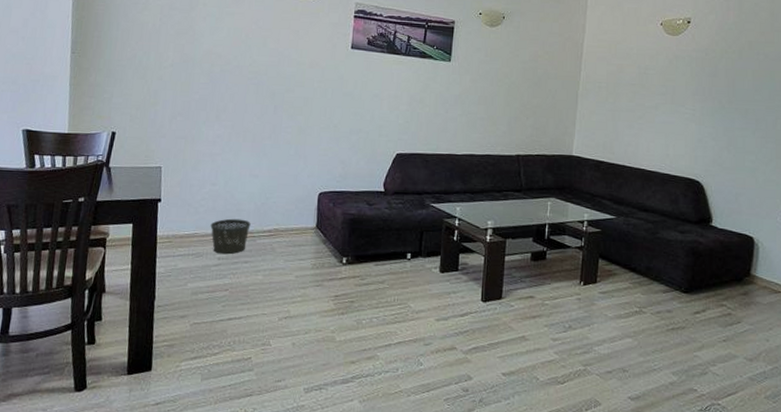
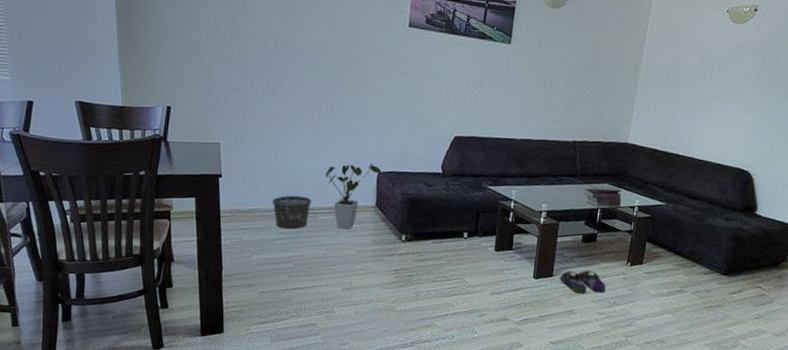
house plant: none [265,183,323,253] -> present [325,163,382,229]
slippers: none [509,290,559,318] -> present [560,270,606,294]
books: none [529,198,570,223] -> present [583,184,622,208]

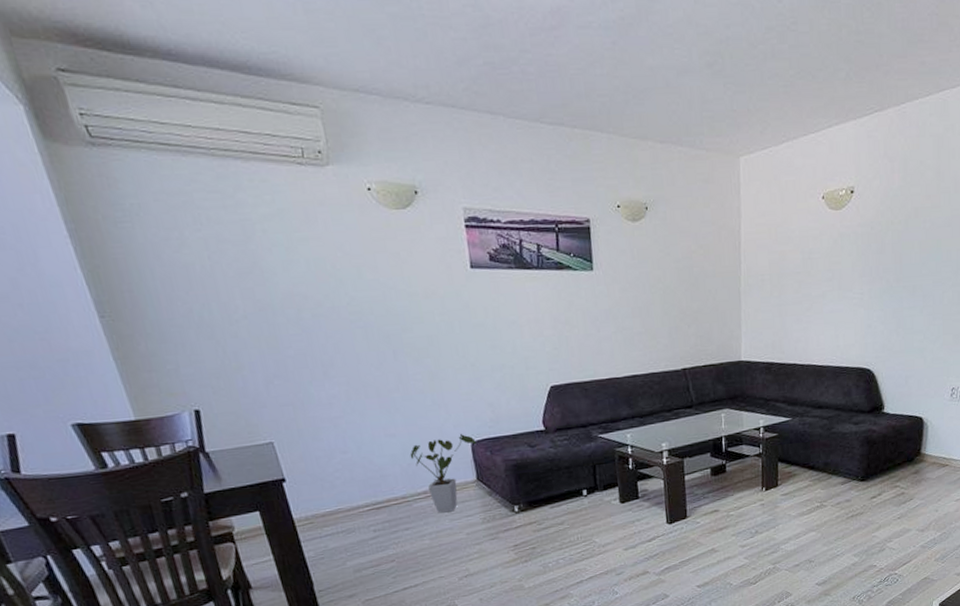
basket: present [272,195,312,229] -> none [353,485,402,526]
slippers: present [560,270,606,294] -> none [695,503,744,531]
books: present [583,184,622,208] -> none [703,409,746,436]

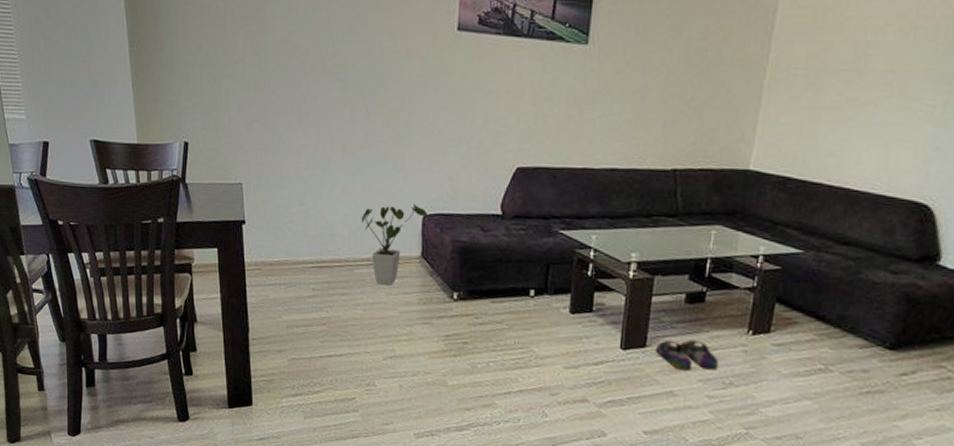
slippers: none [695,503,744,531] -> present [655,339,718,370]

